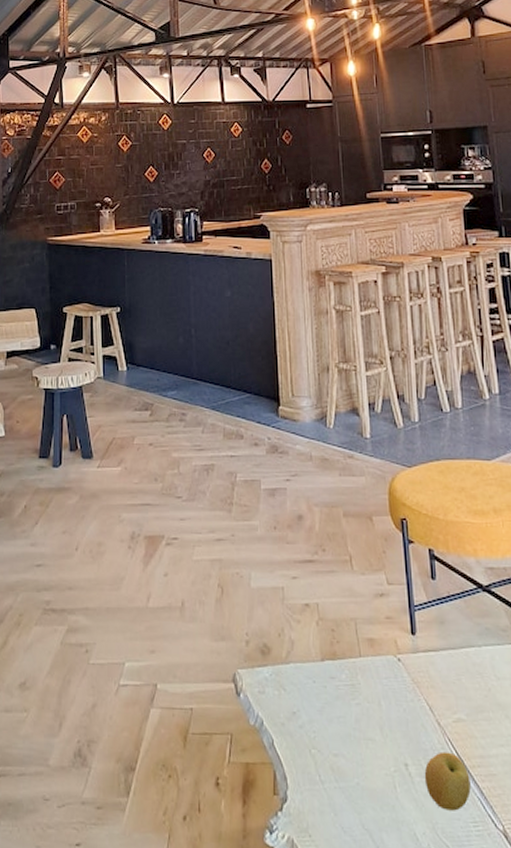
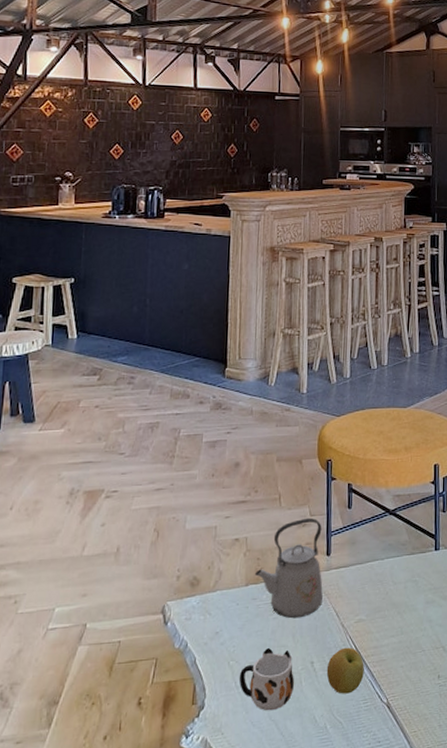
mug: none [323,738,388,818] -> present [239,647,295,711]
kettle: none [330,586,411,708] -> present [254,517,323,619]

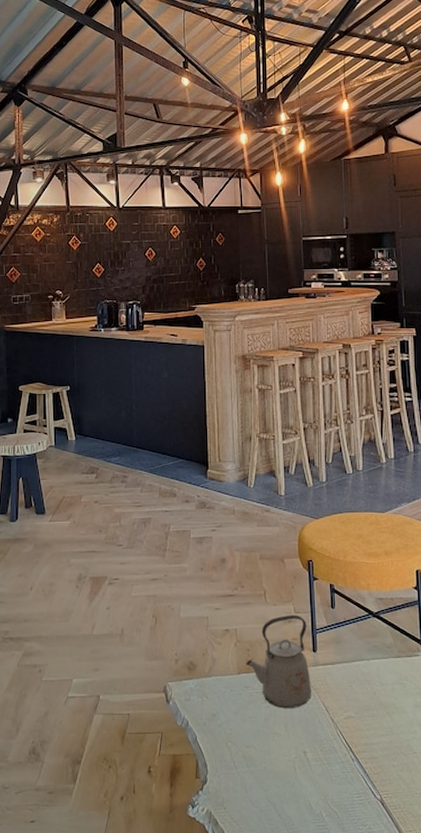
mug: present [239,647,295,711] -> none [237,733,290,793]
apple: present [326,647,364,694] -> none [319,741,356,786]

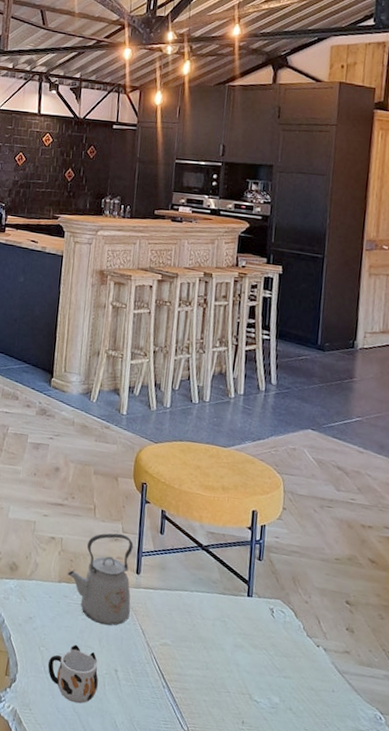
mug: none [237,733,290,793] -> present [47,644,99,704]

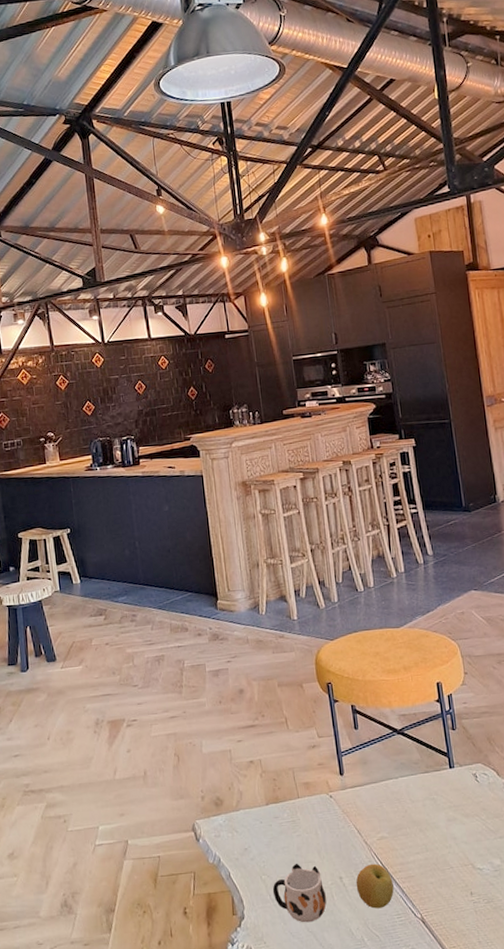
kettle: present [67,533,134,626] -> none [272,739,342,836]
apple: none [129,665,167,711] -> present [356,863,394,909]

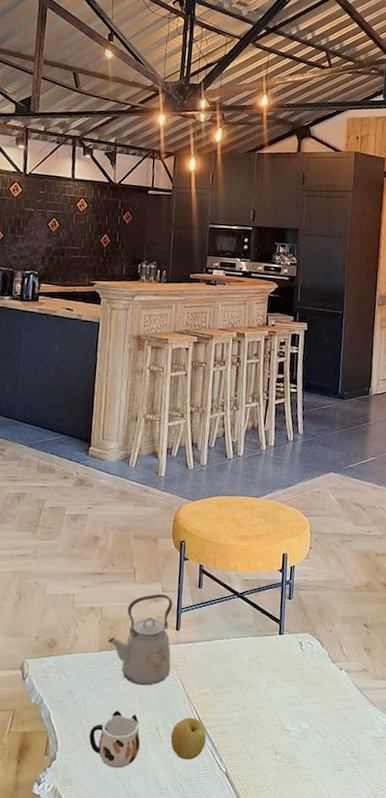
kettle: none [272,739,342,836] -> present [107,593,173,686]

